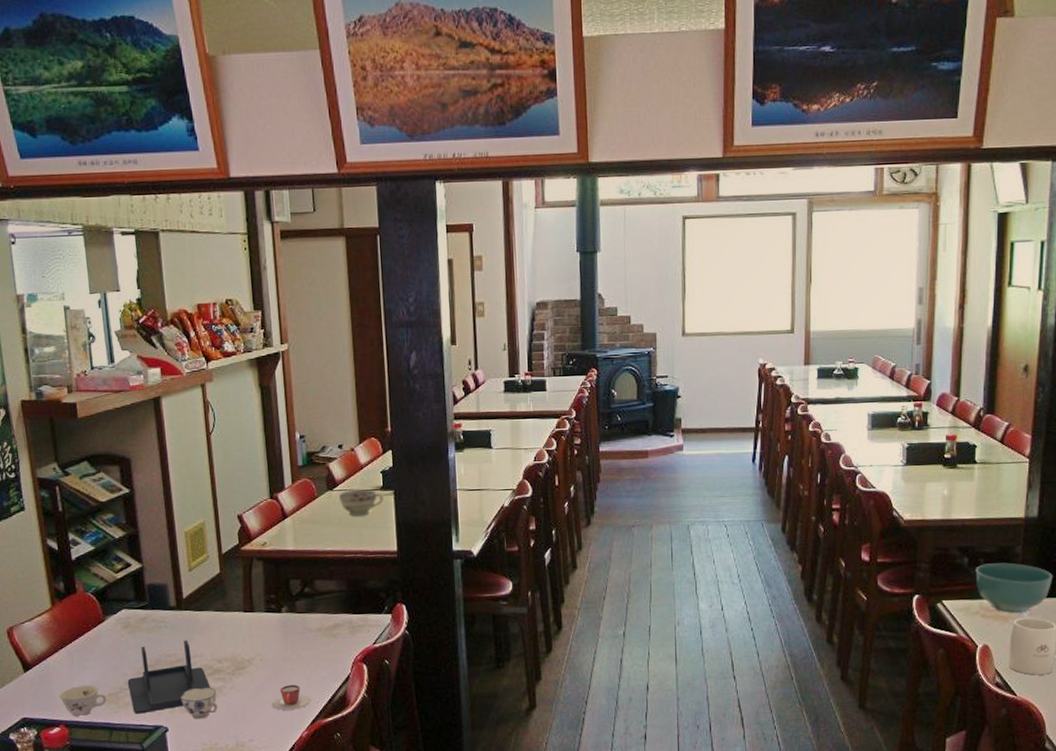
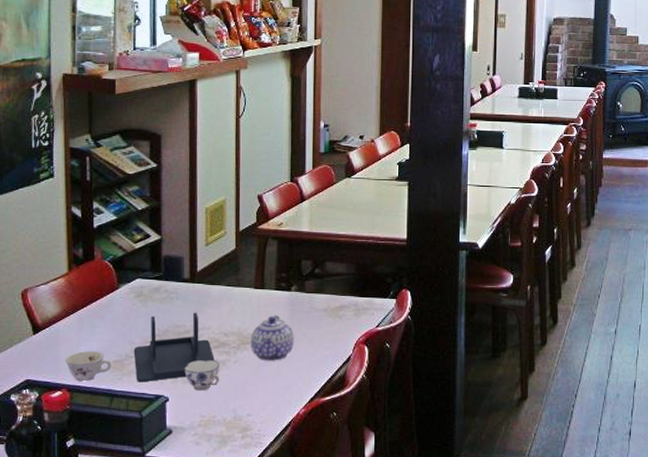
teapot: none [244,638,290,685] -> present [250,315,294,361]
teacup: present [271,685,311,710] -> none [272,362,311,387]
teacup: present [339,489,384,516] -> none [356,179,398,204]

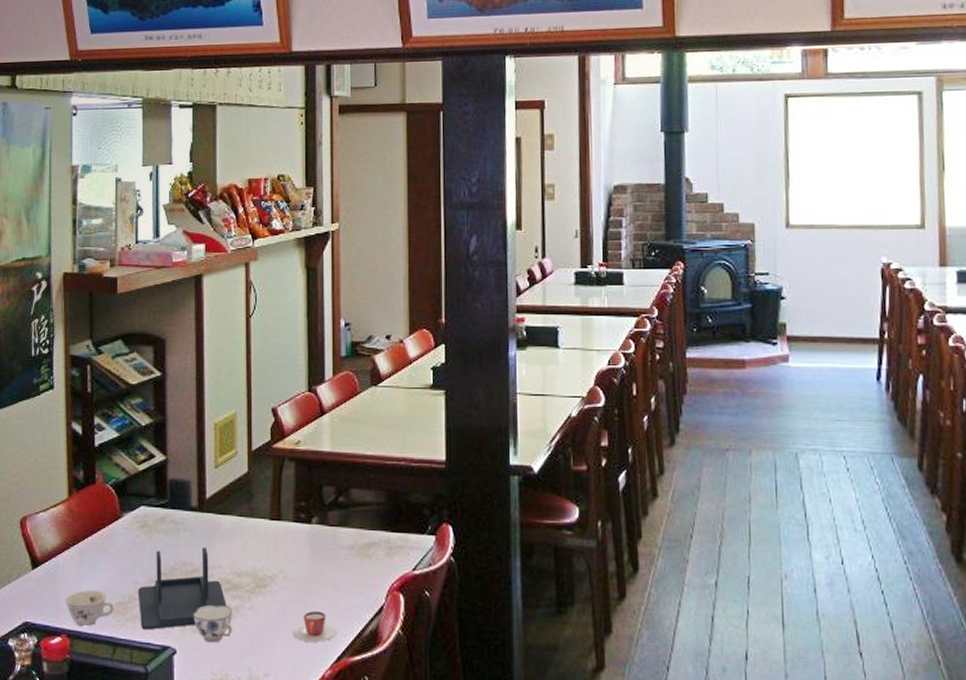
teapot: present [250,315,294,361] -> none [266,553,316,609]
teacup: none [272,362,311,387] -> present [292,611,338,642]

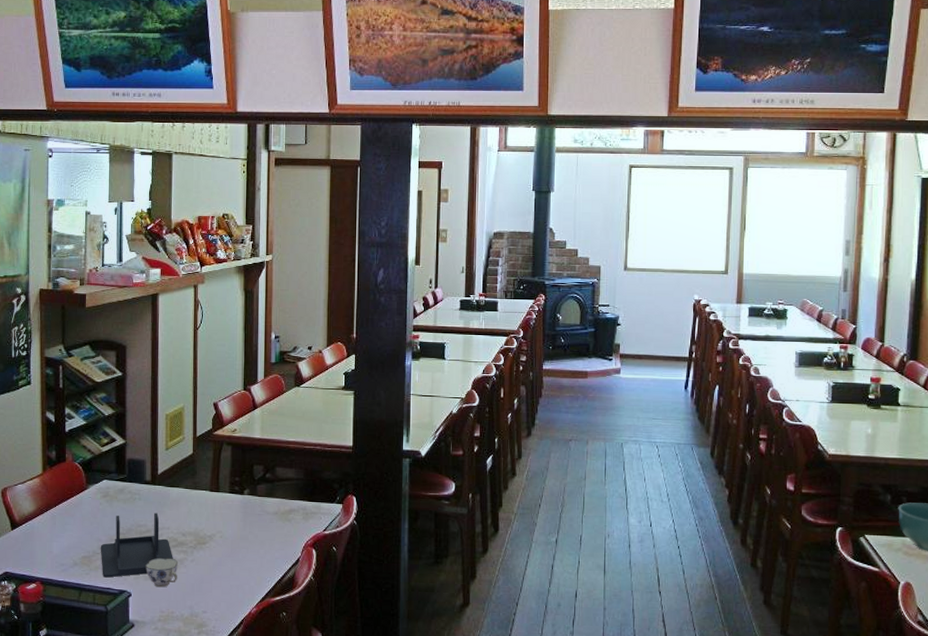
teacup: present [65,590,114,626] -> none [39,547,80,575]
teacup: present [292,611,338,642] -> none [226,562,262,586]

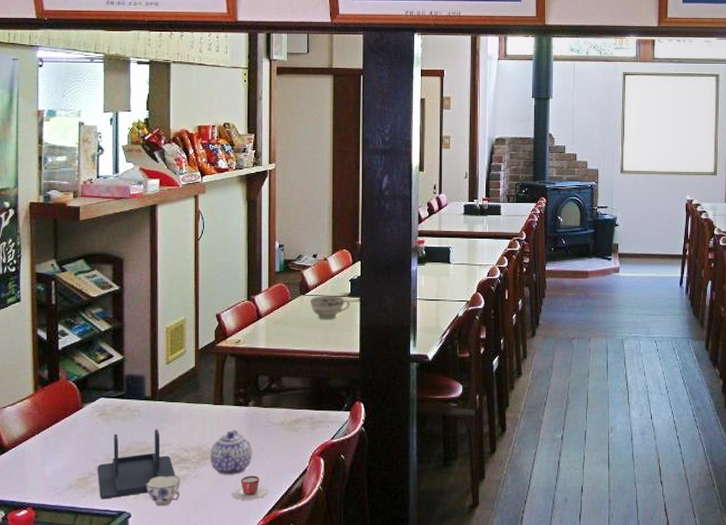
teapot: none [205,517,247,561] -> present [209,430,252,475]
teacup: none [226,562,262,586] -> present [231,476,269,500]
teacup: none [305,388,344,412] -> present [310,296,350,320]

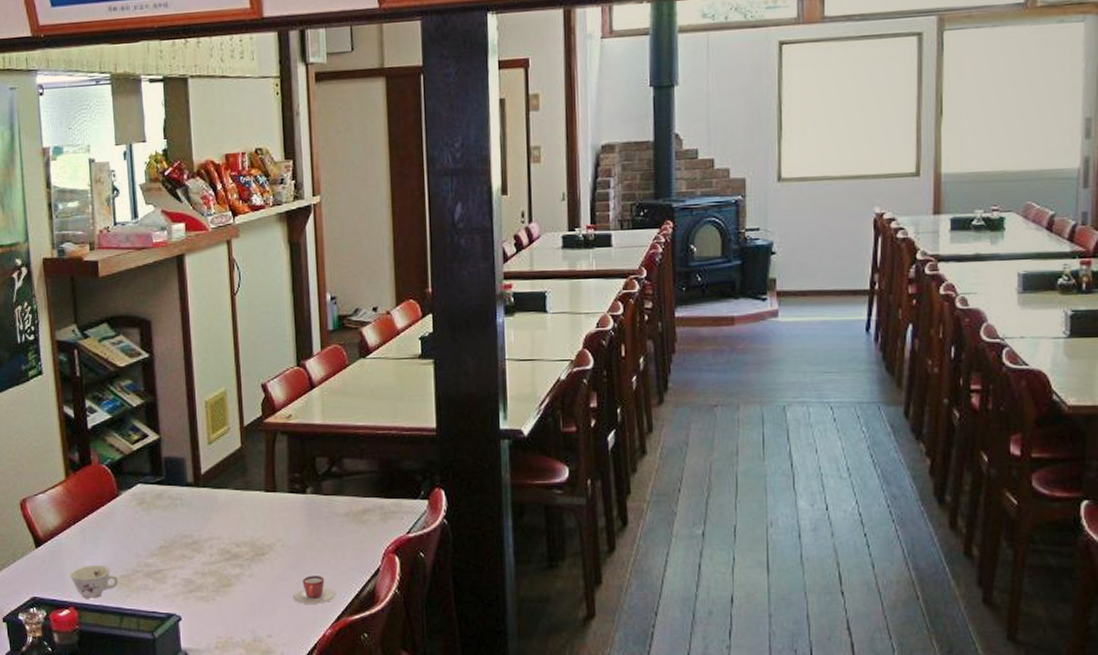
teacup: none [30,470,75,499] -> present [70,566,118,598]
napkin holder: present [97,429,175,499] -> none [140,520,227,600]
teacup: present [146,475,181,506] -> none [195,573,235,609]
teapot: present [209,430,252,475] -> none [264,522,314,574]
teacup: present [310,296,350,320] -> none [372,358,422,388]

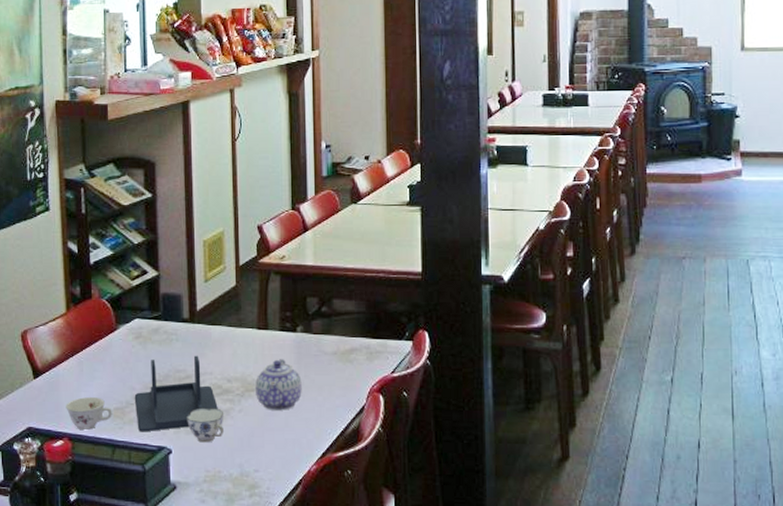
napkin holder: none [140,520,227,600] -> present [134,355,218,432]
teacup: none [195,573,235,609] -> present [187,407,225,443]
teapot: none [264,522,314,574] -> present [254,359,302,411]
teacup: present [292,576,336,604] -> none [280,412,322,440]

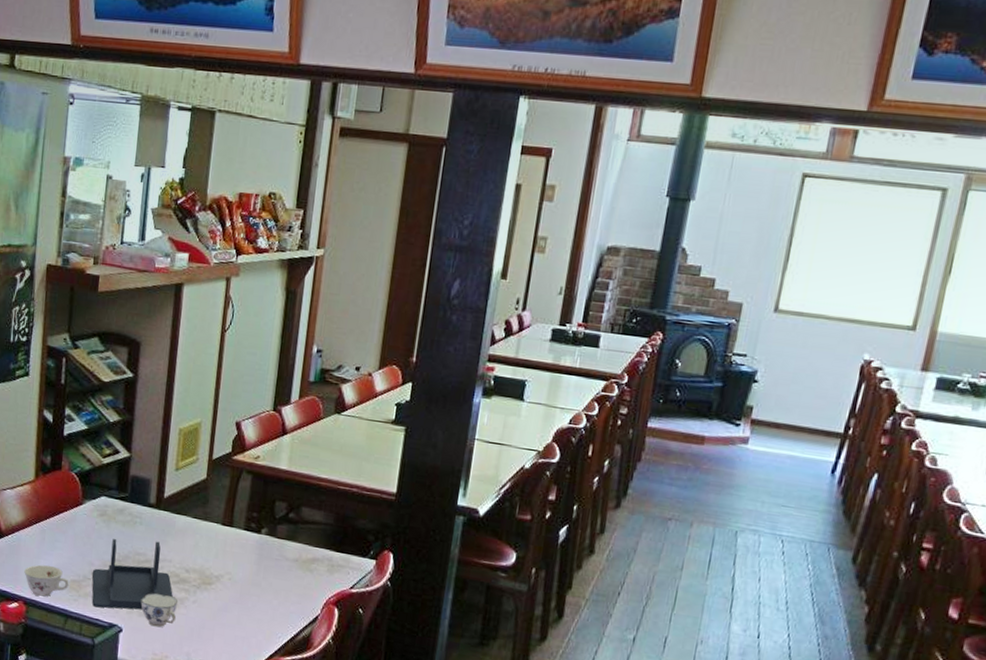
teapot: present [254,359,302,411] -> none [211,557,260,608]

